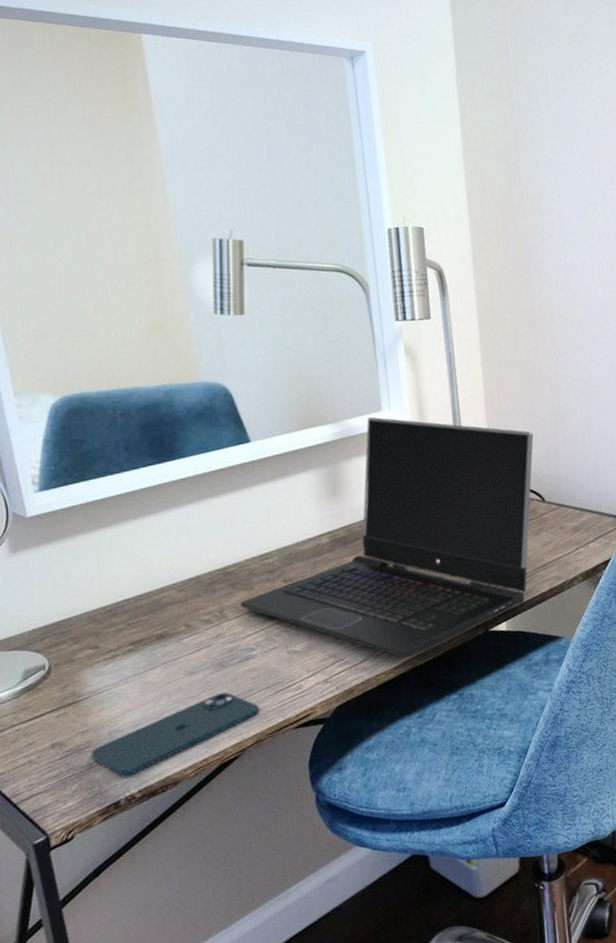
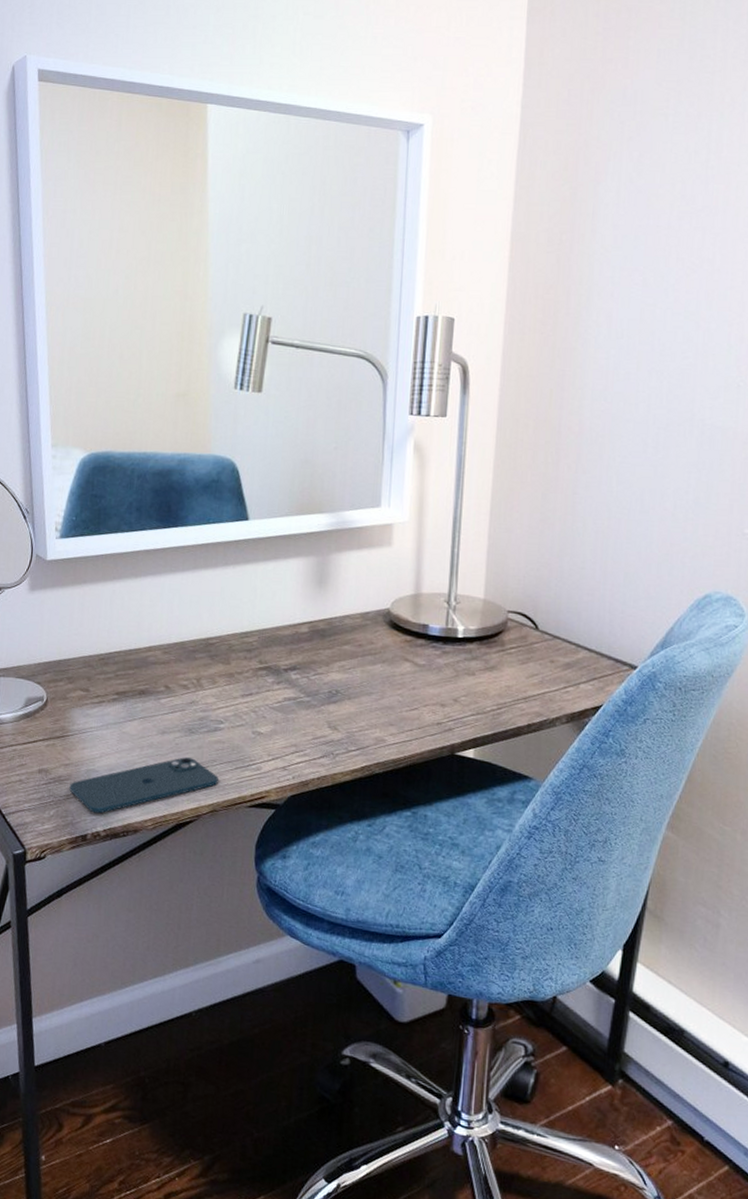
laptop computer: present [239,416,534,657] -> none [216,511,538,762]

